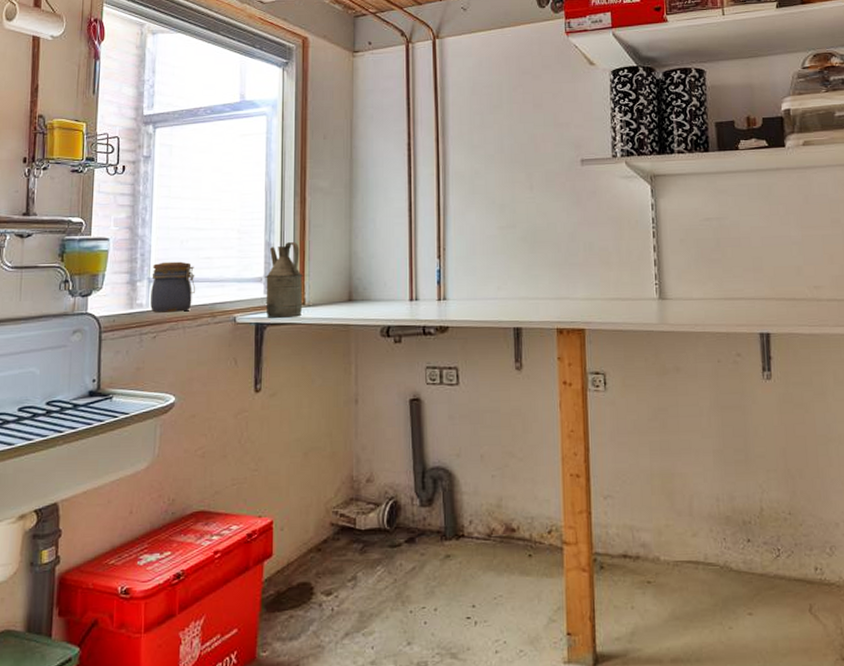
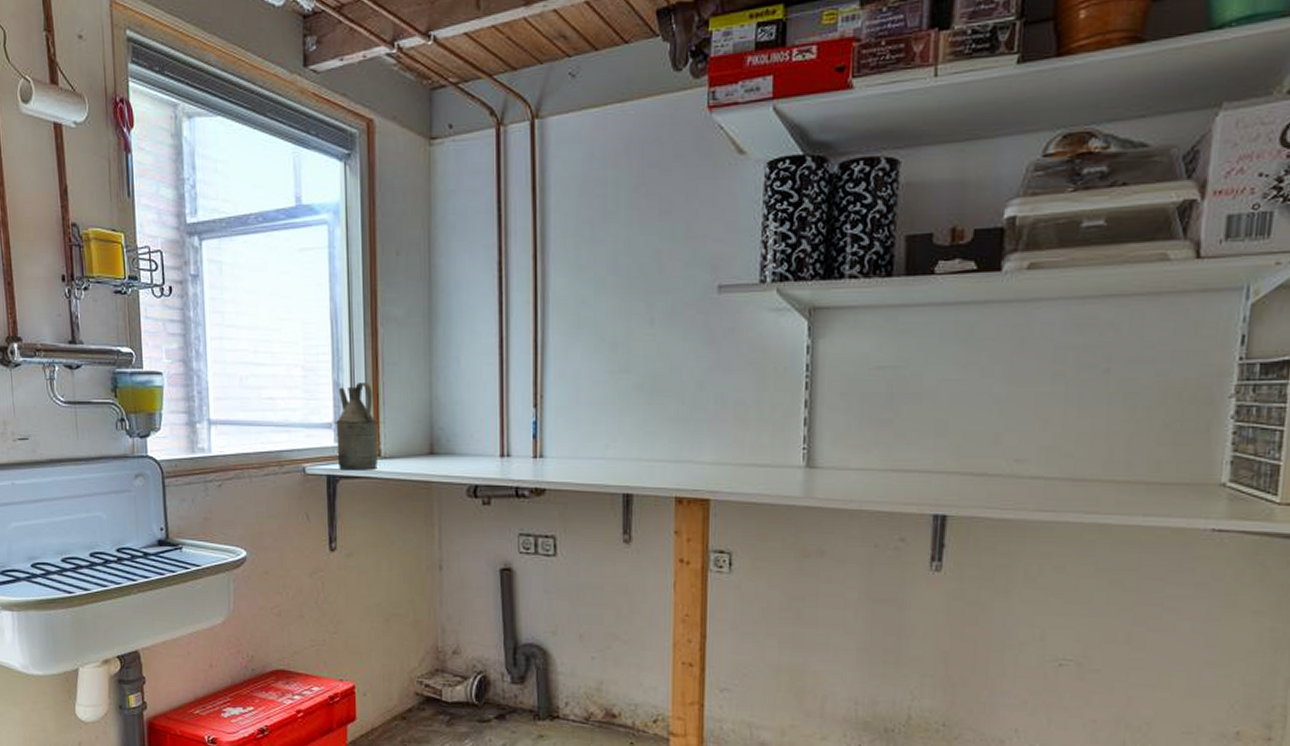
jar: present [150,261,196,314] -> none [211,401,260,460]

